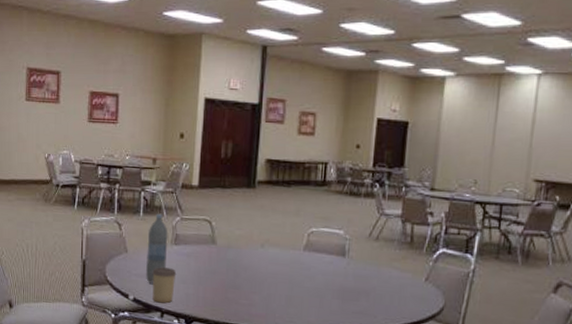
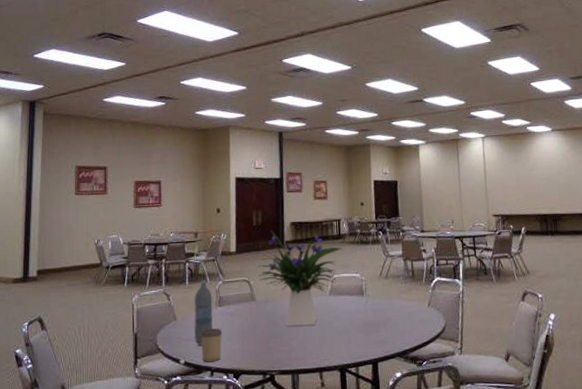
flower arrangement: none [222,165,327,282] -> present [258,230,343,327]

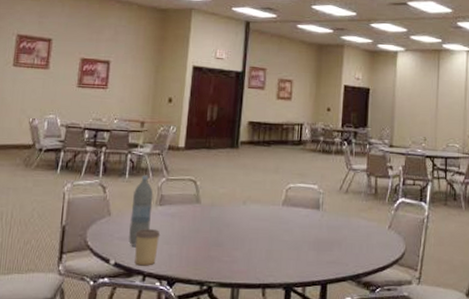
flower arrangement: present [258,230,343,327] -> none [207,127,302,236]

